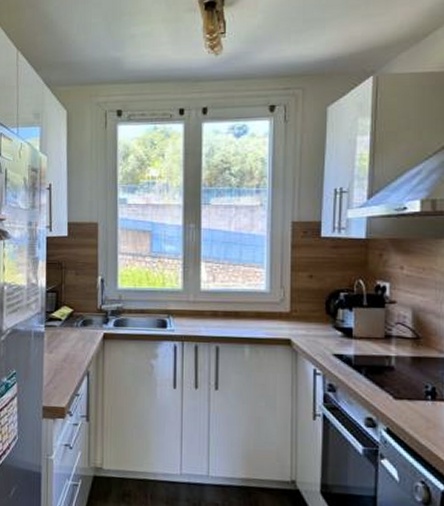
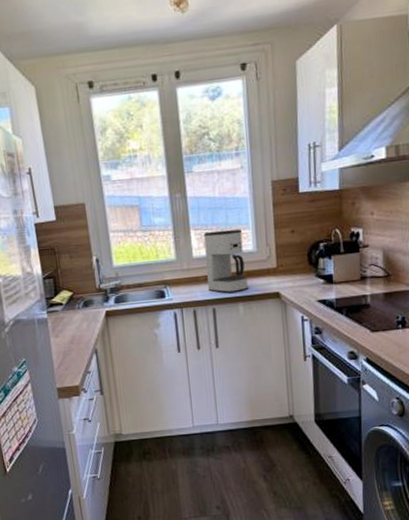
coffee maker: none [213,265,257,332] -> present [204,228,249,293]

